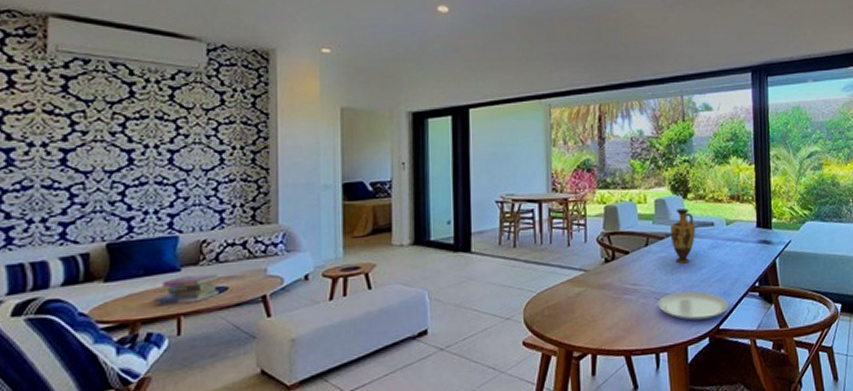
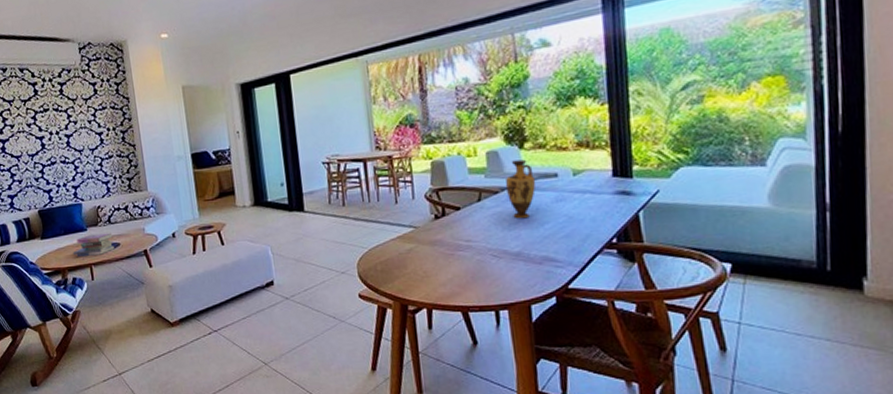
plate: present [658,290,729,321] -> none [495,247,580,279]

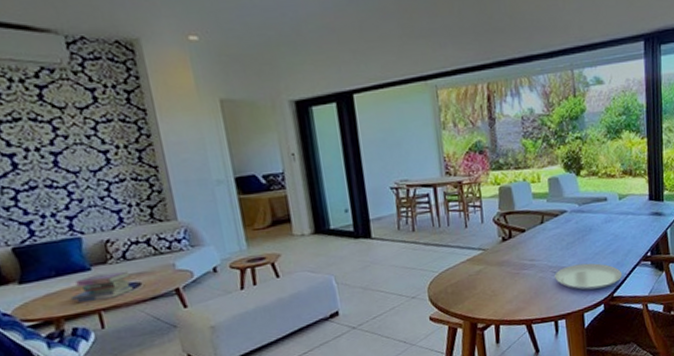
plate: none [495,247,580,279] -> present [554,263,623,291]
vase: present [505,159,536,219] -> none [564,185,590,239]

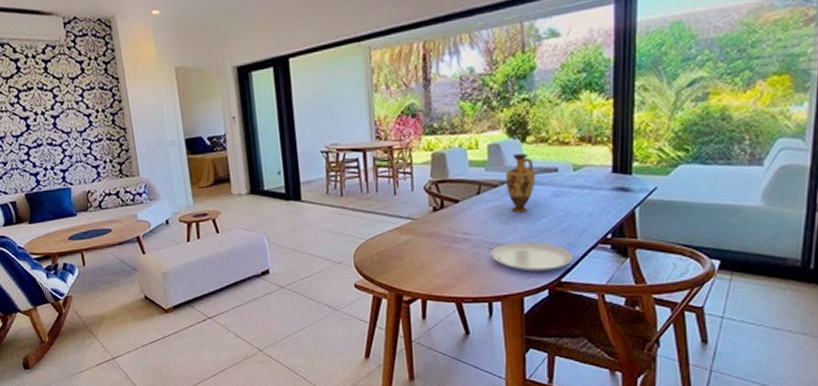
books: present [70,271,133,302] -> none [62,218,106,242]
vase: none [564,185,590,239] -> present [505,153,536,213]

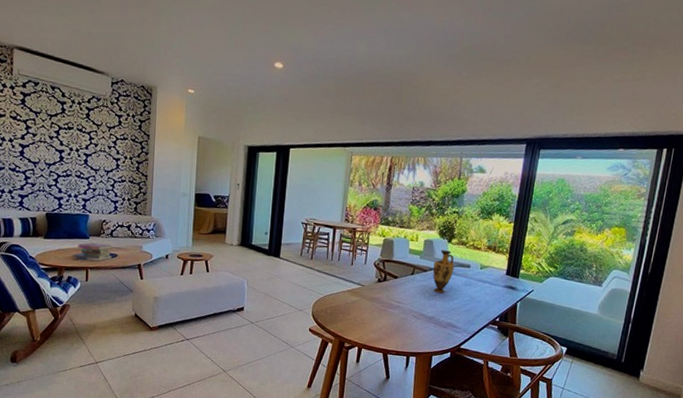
books: none [62,218,106,242] -> present [72,242,112,261]
plate: present [491,241,574,273] -> none [414,314,472,339]

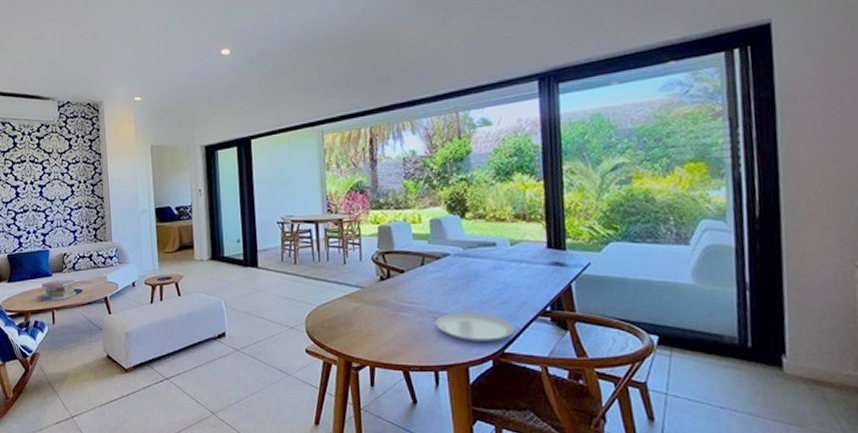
plate: none [414,314,472,339] -> present [435,312,516,343]
vase: present [432,250,455,293] -> none [447,228,476,284]

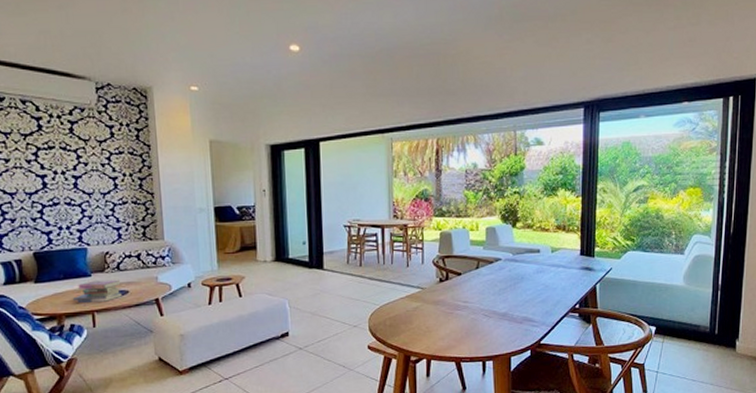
plate: present [435,312,516,343] -> none [486,309,551,336]

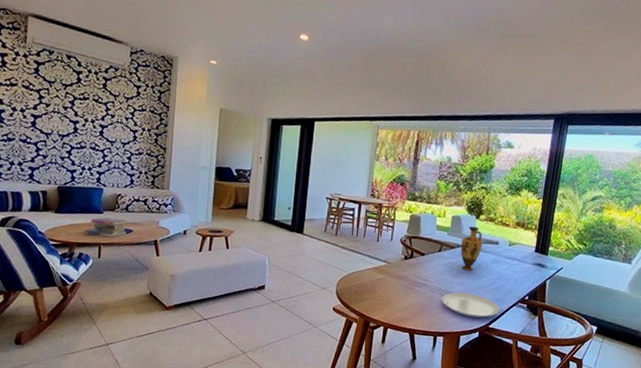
plate: none [486,309,551,336] -> present [441,292,500,318]
vase: none [499,236,523,286] -> present [460,226,483,271]

